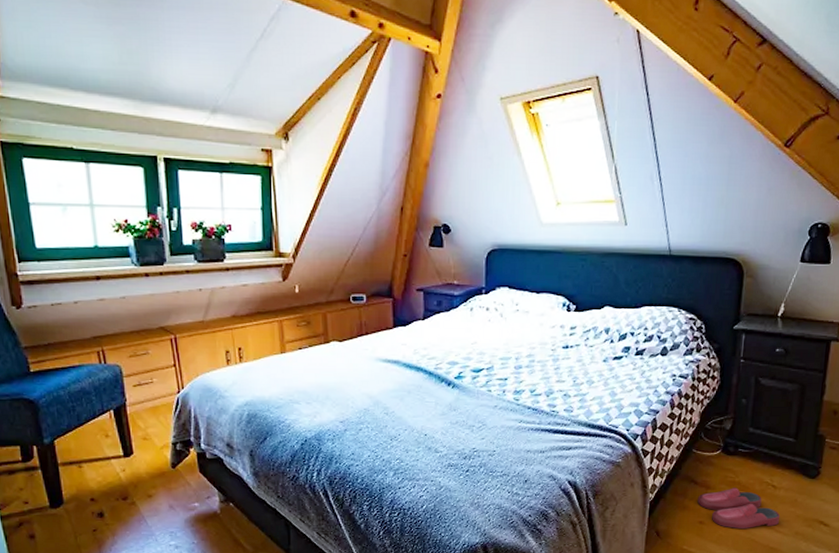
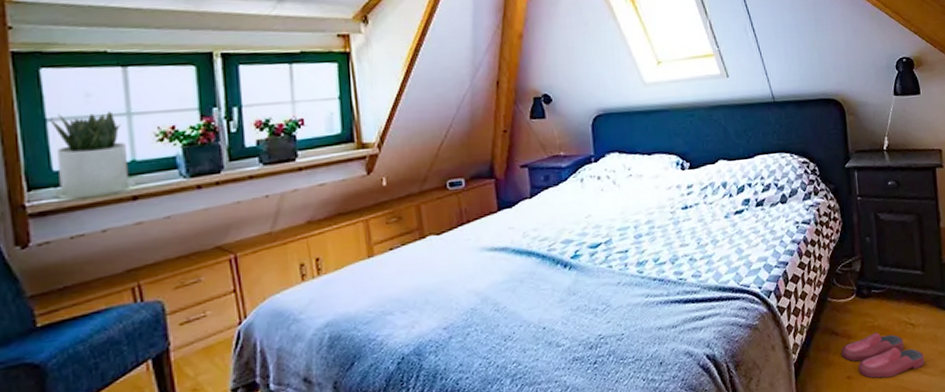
planter: none [32,200,98,274] -> present [50,111,136,200]

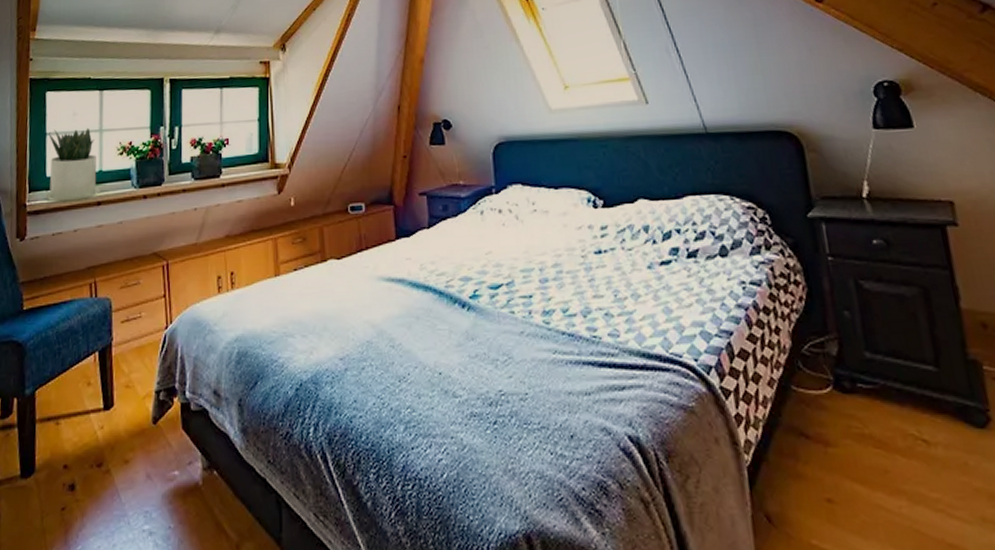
slippers: present [841,332,924,379] -> none [815,444,950,513]

